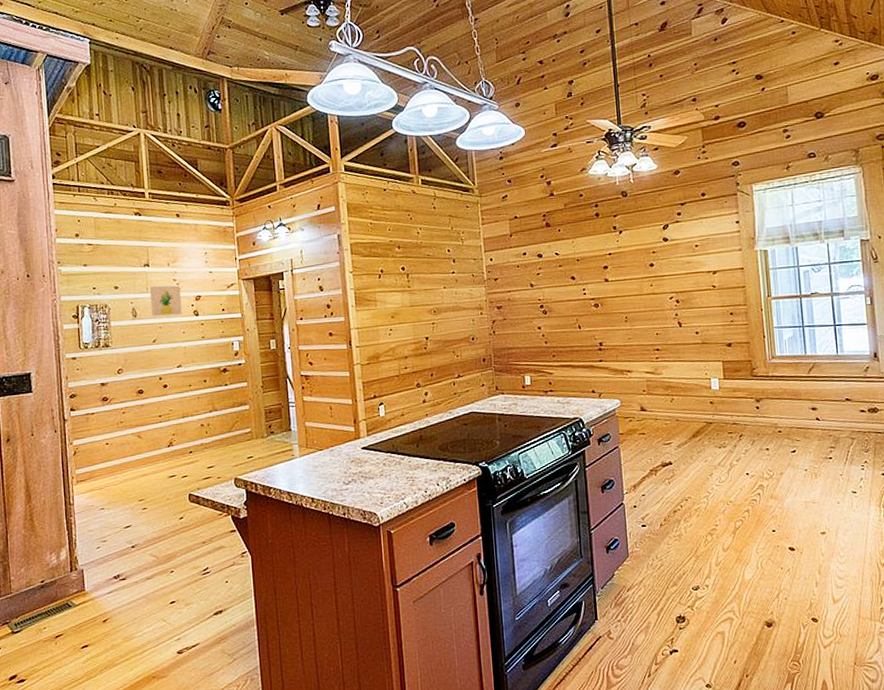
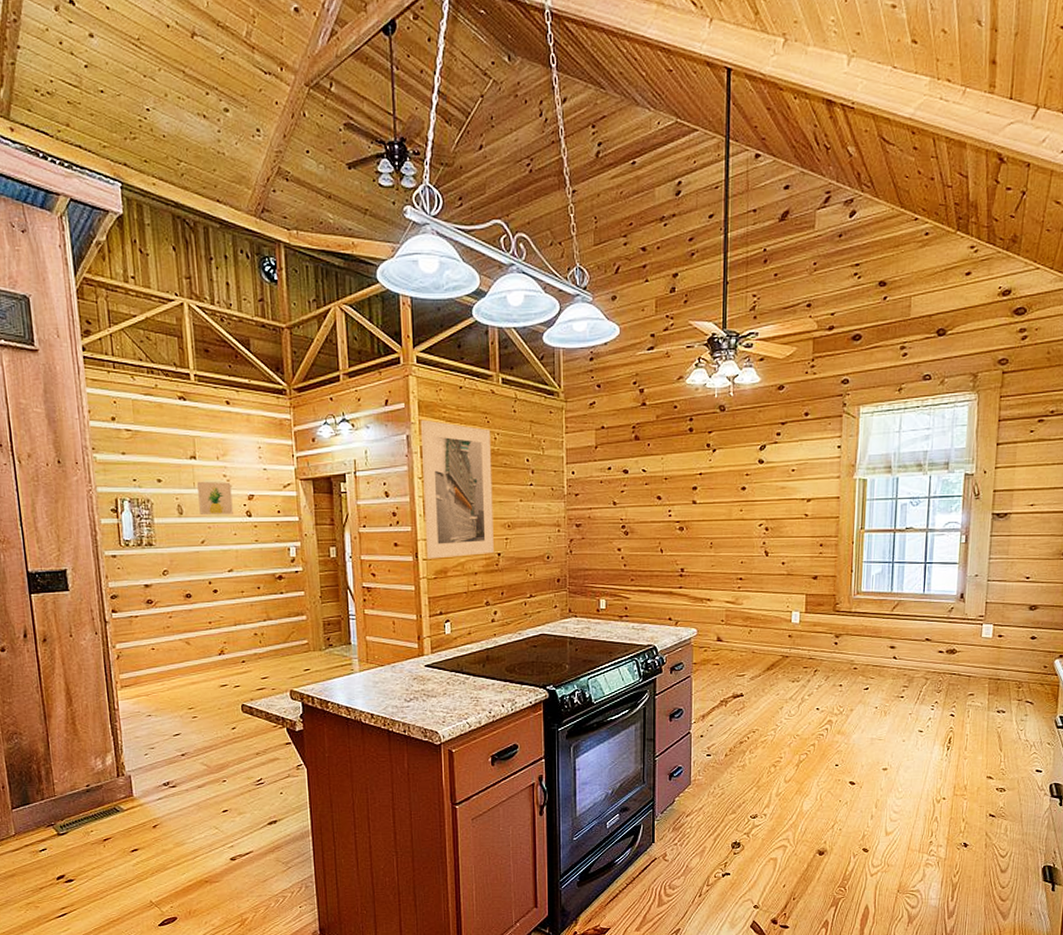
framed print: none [349,220,422,346] -> present [420,420,494,559]

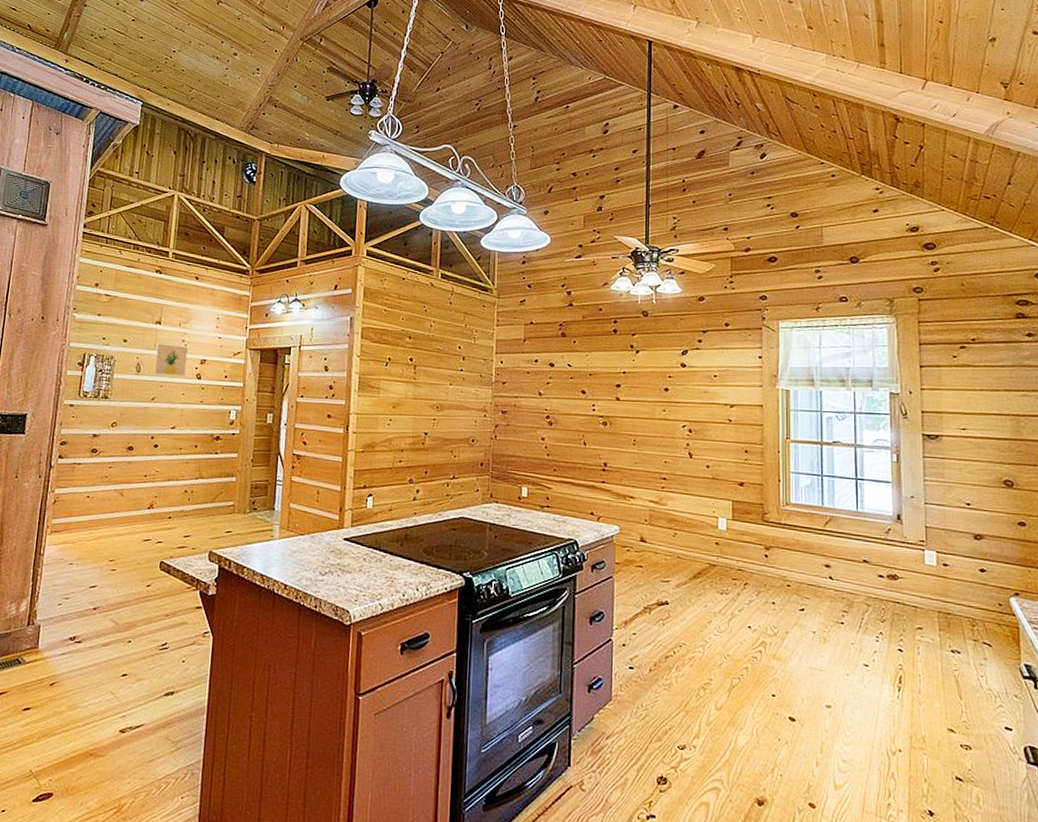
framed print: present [420,420,494,559] -> none [356,304,427,433]

